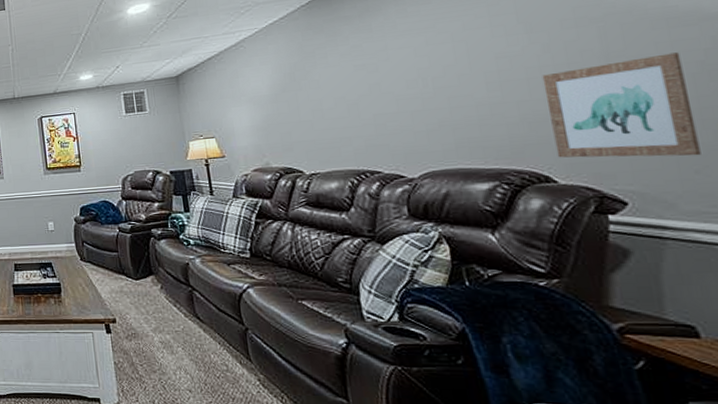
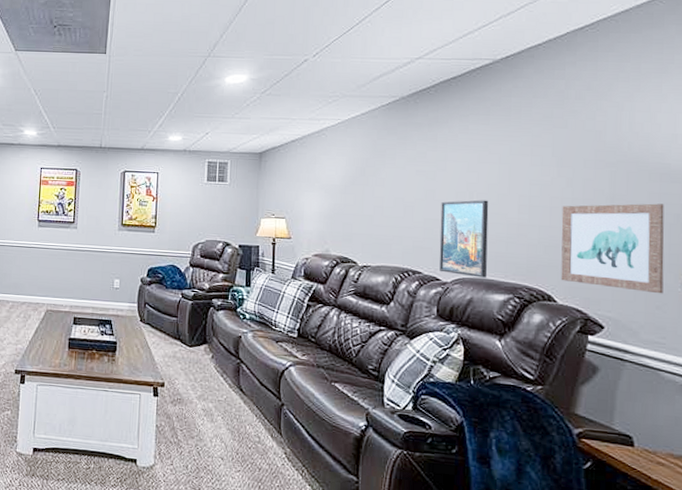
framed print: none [390,83,461,169] -> present [439,200,489,278]

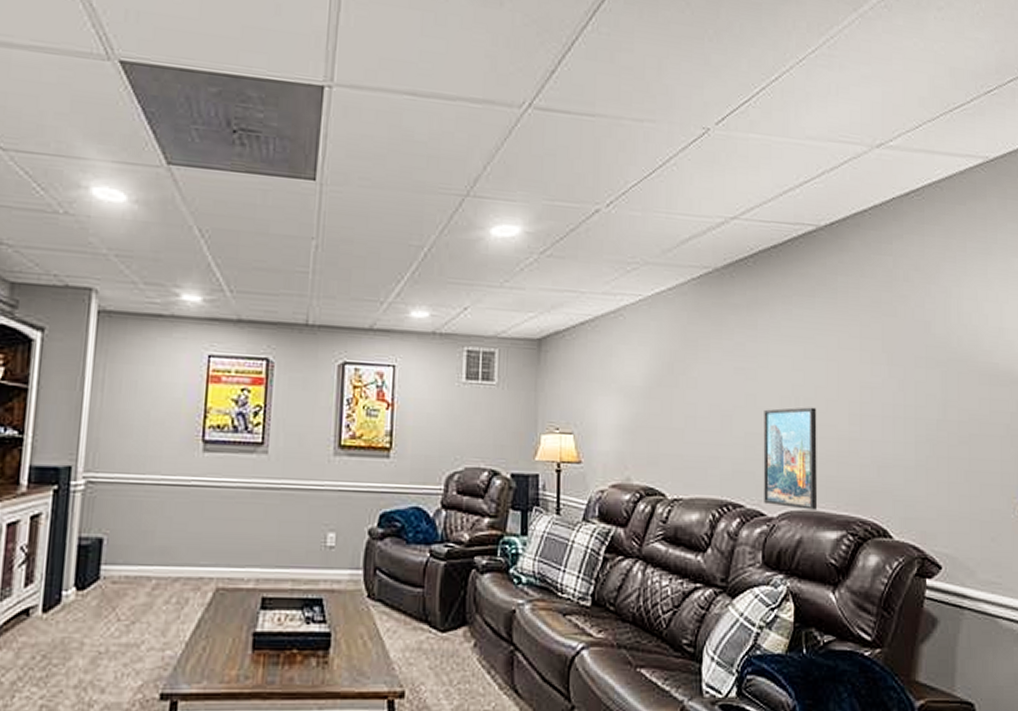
wall art: present [561,203,664,294] -> none [894,411,997,523]

